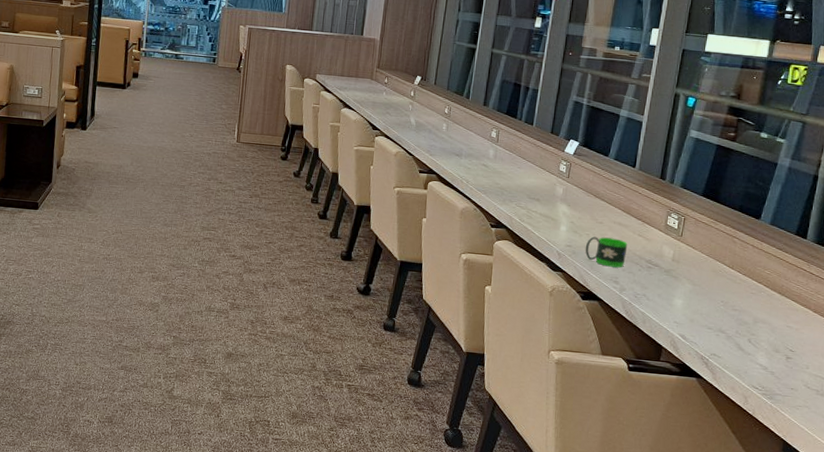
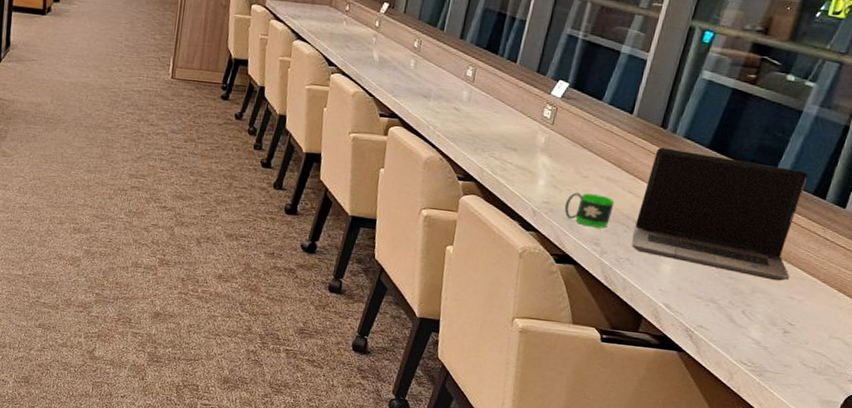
laptop computer: none [646,196,789,312] -> present [631,147,808,281]

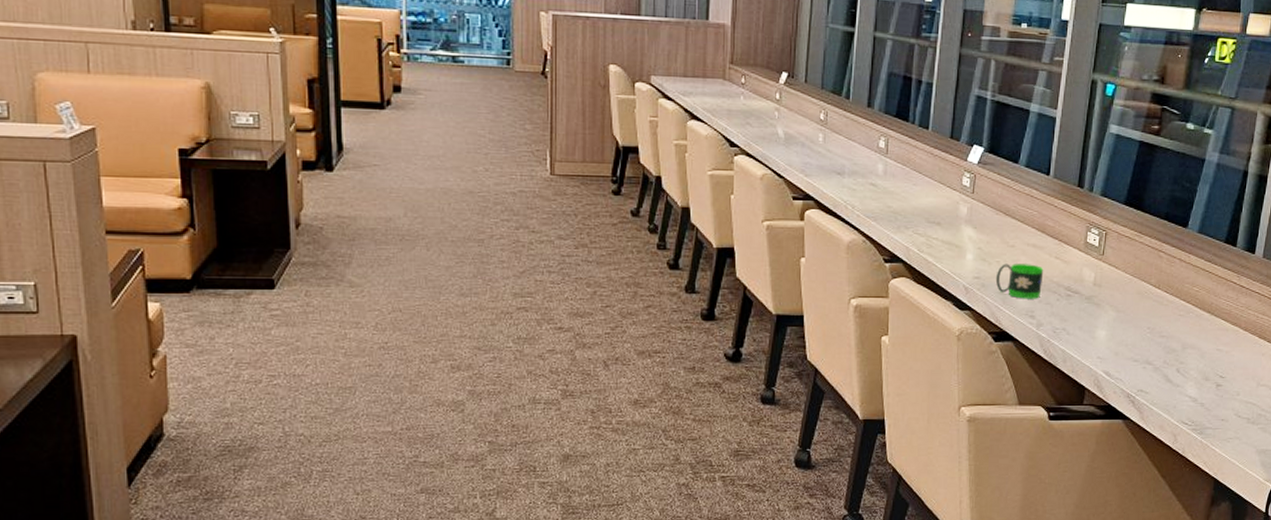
laptop computer: present [631,147,808,281] -> none [1065,208,1218,334]

